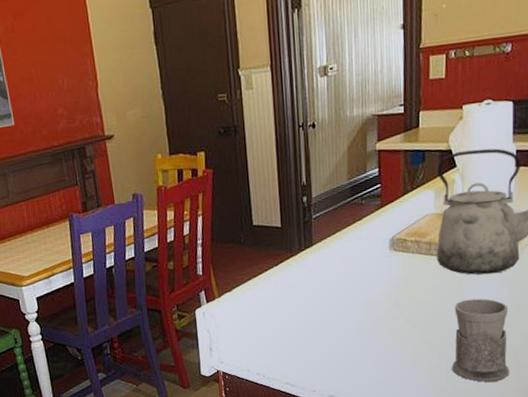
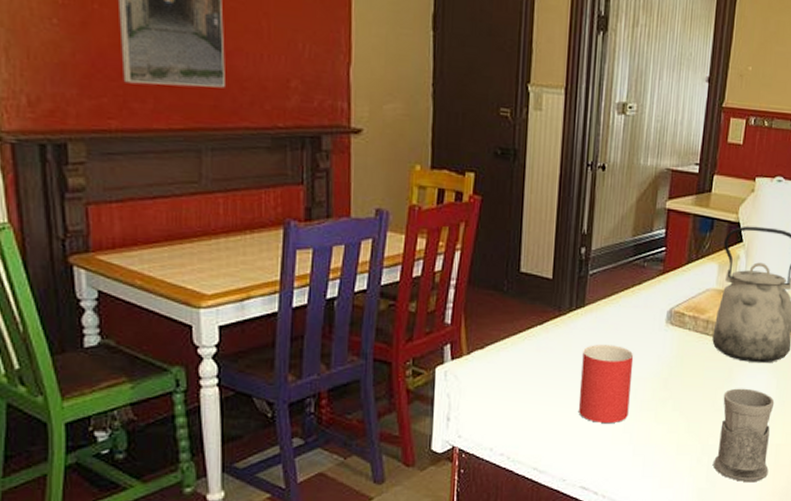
mug: none [316,275,364,342] -> present [579,345,634,423]

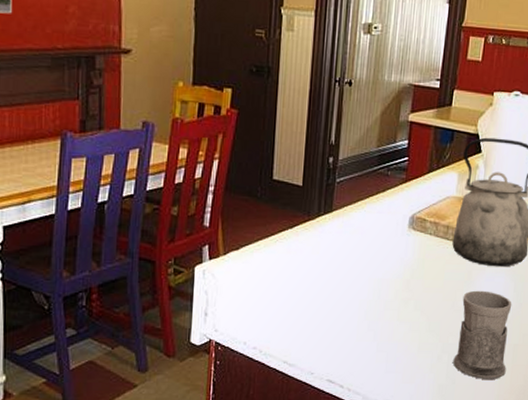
mug: present [579,345,634,423] -> none [326,247,378,321]

